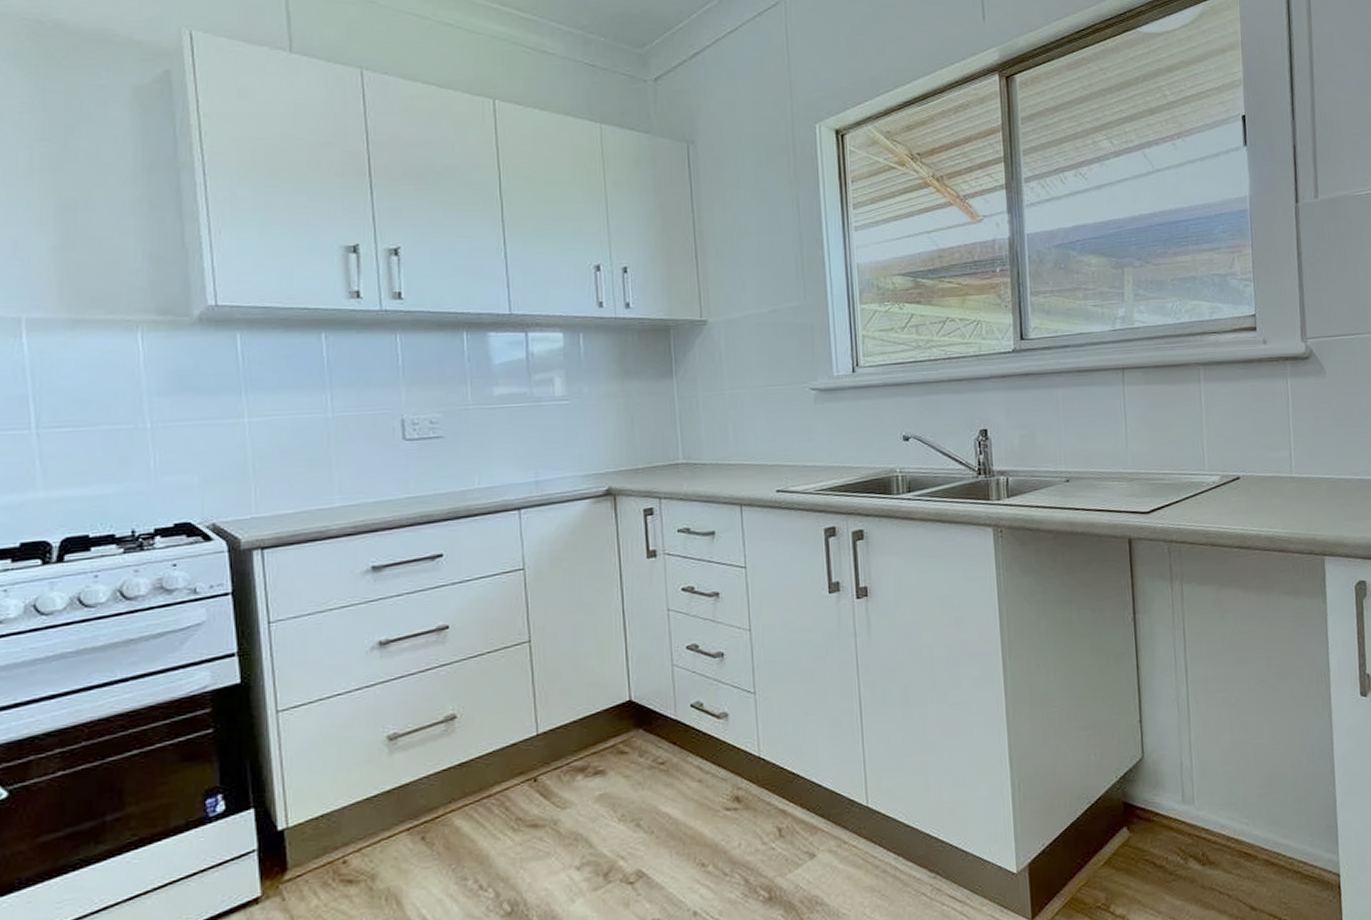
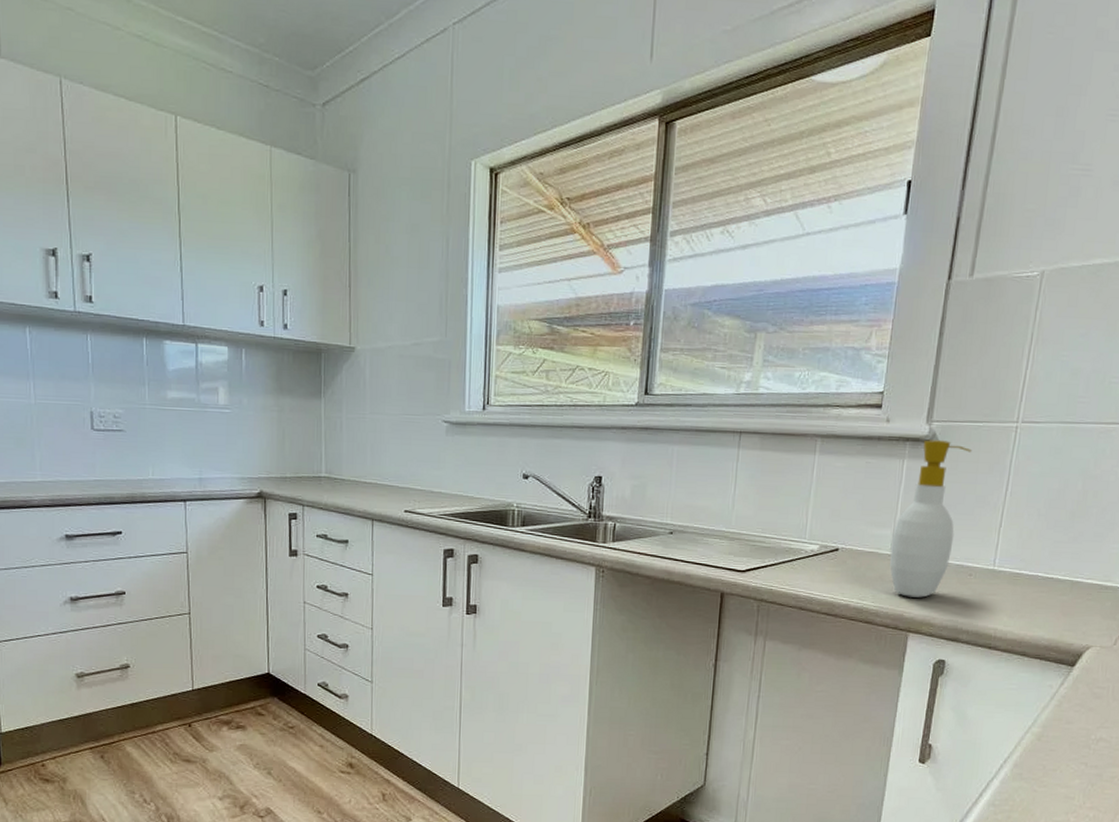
soap bottle: none [1289,356,1350,519] -> present [889,440,973,598]

